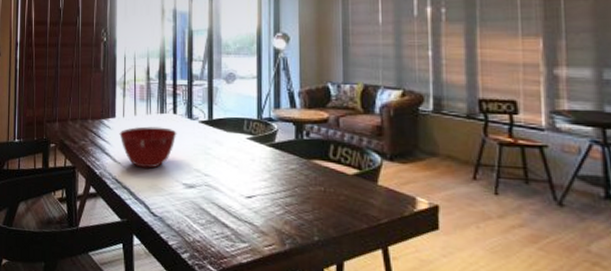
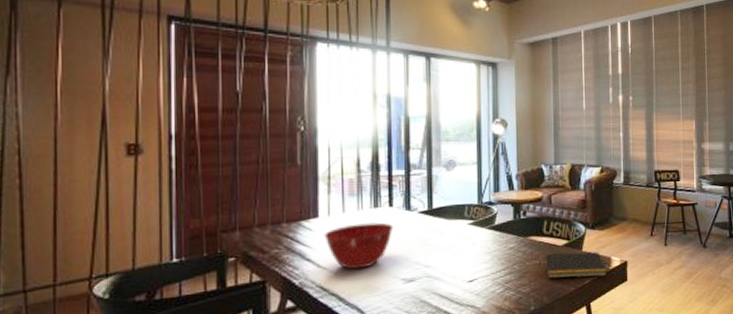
notepad: none [330,181,409,218] -> present [544,251,606,279]

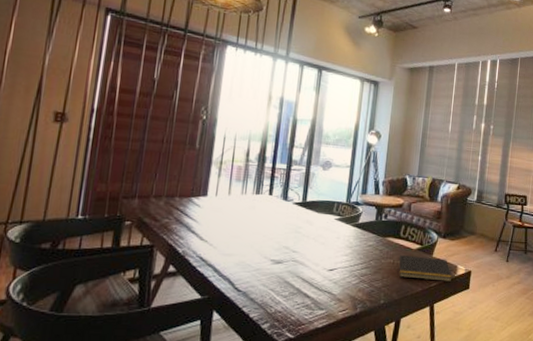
mixing bowl: present [324,222,394,270] -> none [209,206,271,246]

